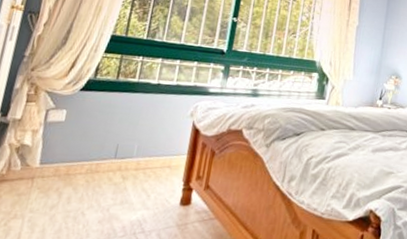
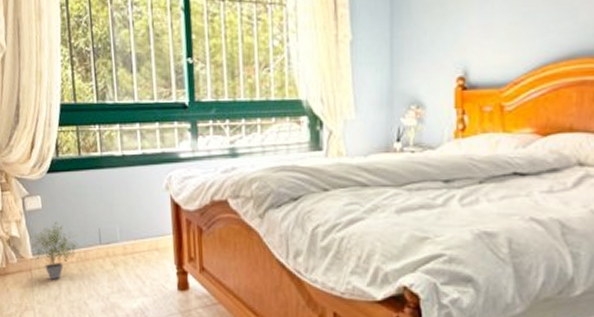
potted plant: none [41,134,94,189] -> present [31,221,78,280]

